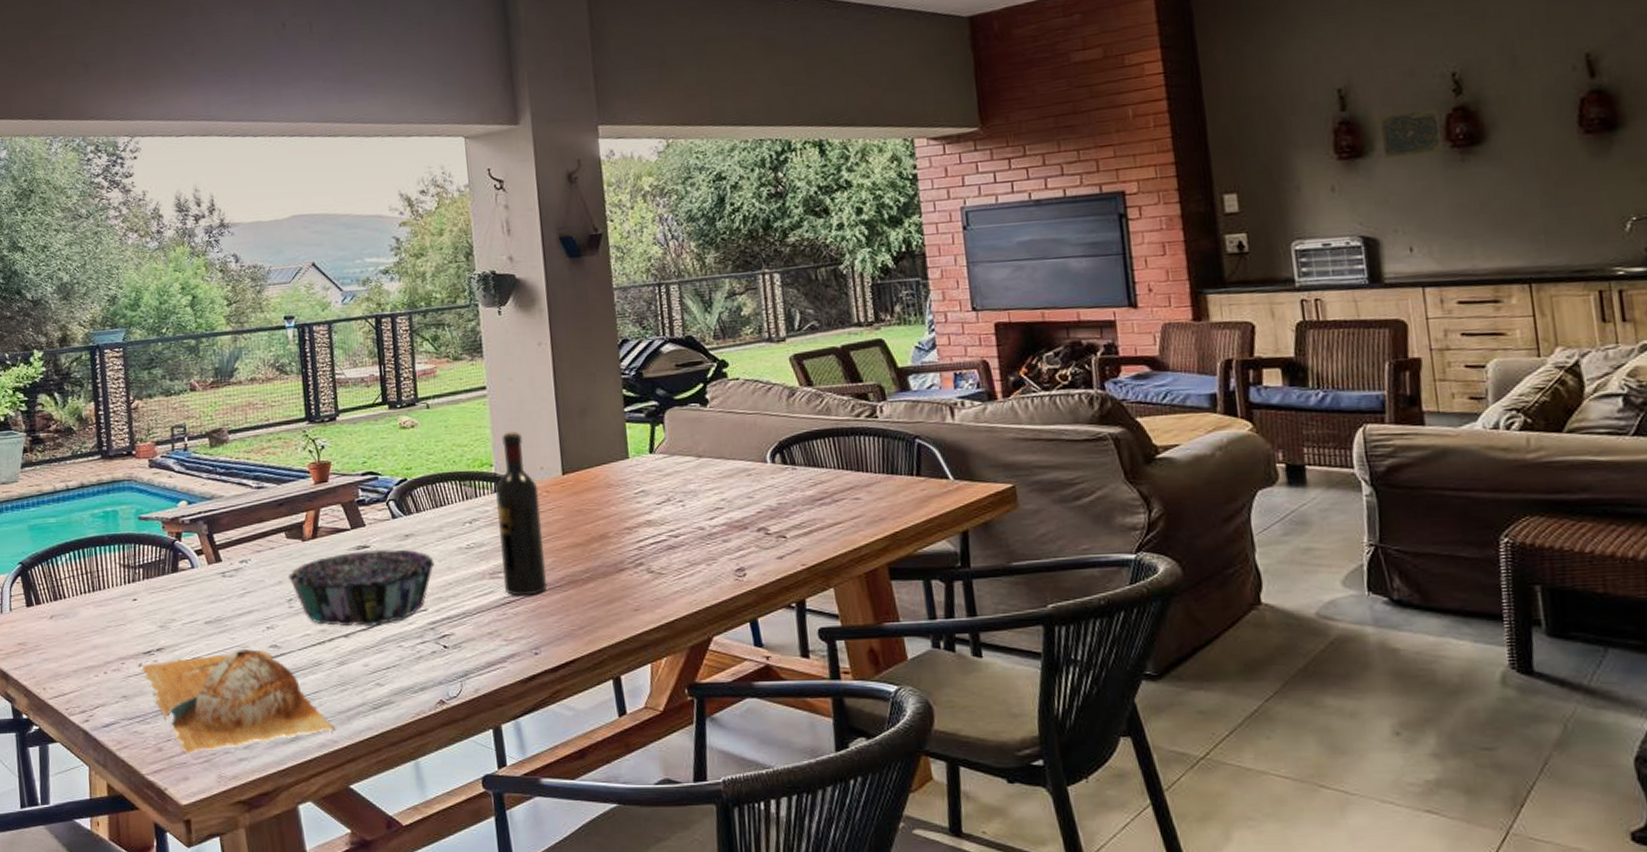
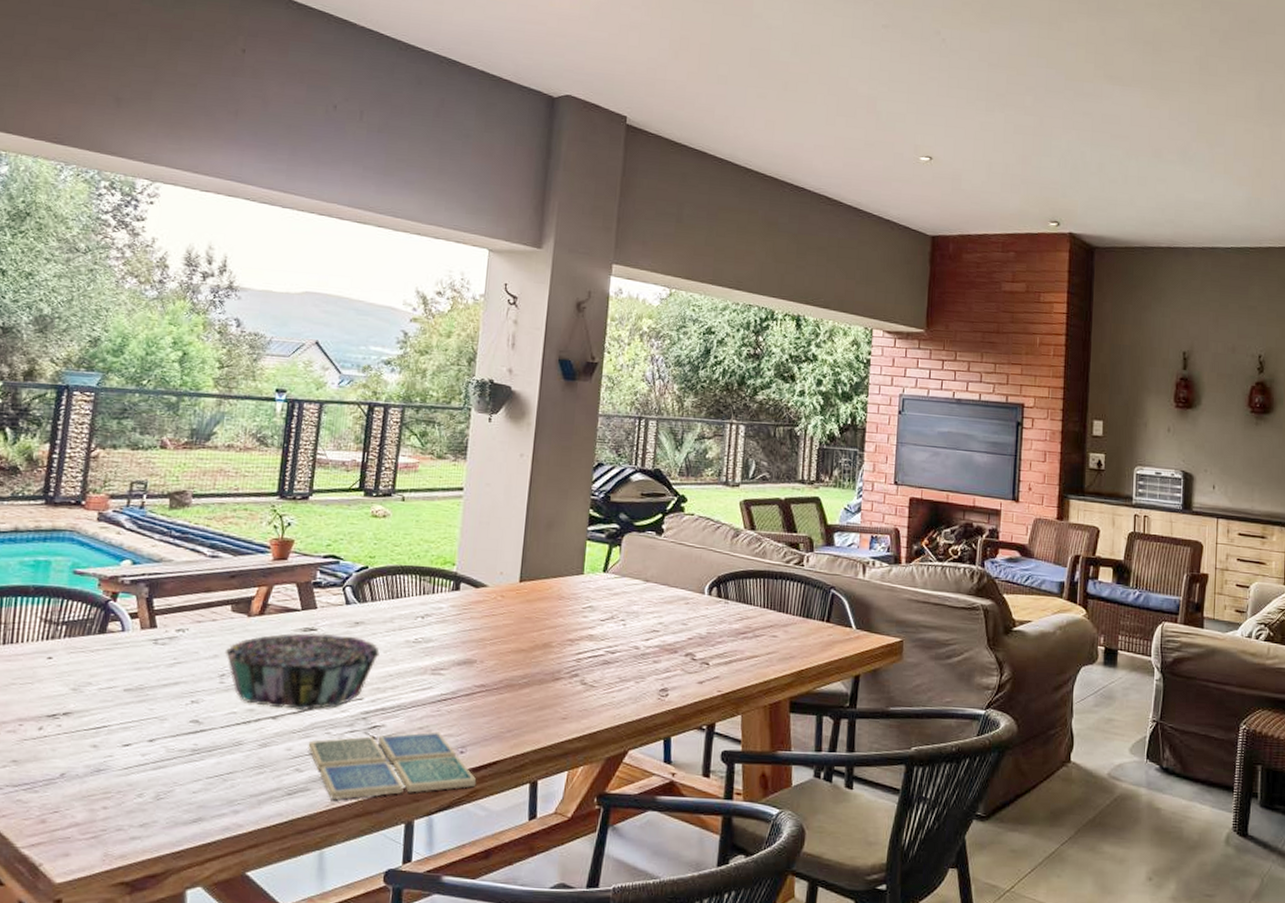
chopping board: present [140,649,336,753] -> none [39,721,244,827]
drink coaster: none [383,635,556,710] -> present [308,731,476,799]
wine bottle: present [496,431,547,596] -> none [444,534,495,695]
decorative tile: present [1378,108,1442,158] -> none [1206,378,1246,415]

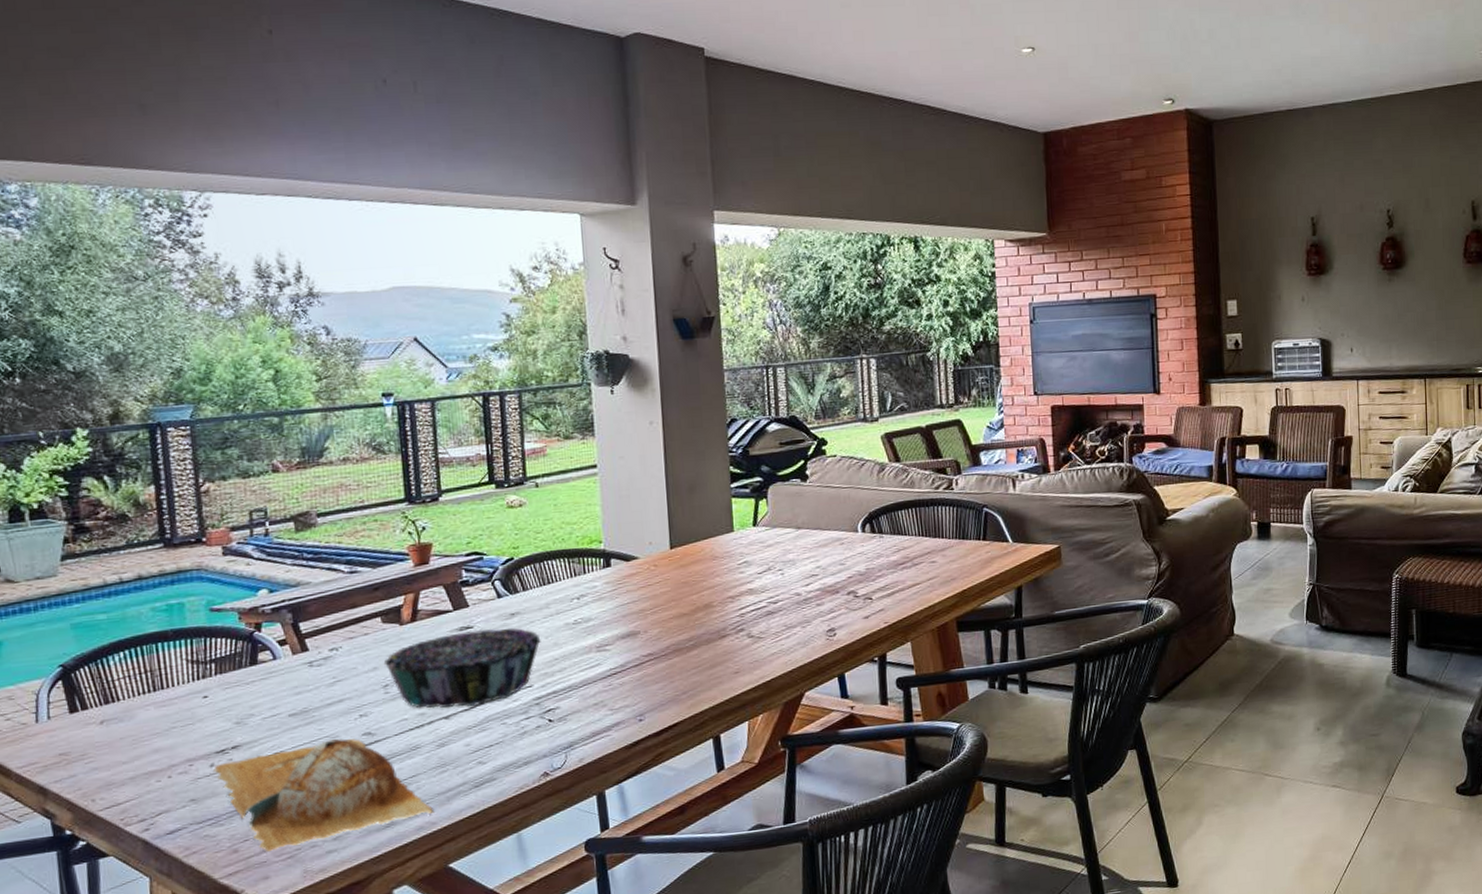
chopping board: none [39,721,244,827] -> present [212,739,435,851]
drink coaster: present [308,731,476,799] -> none [486,705,659,784]

